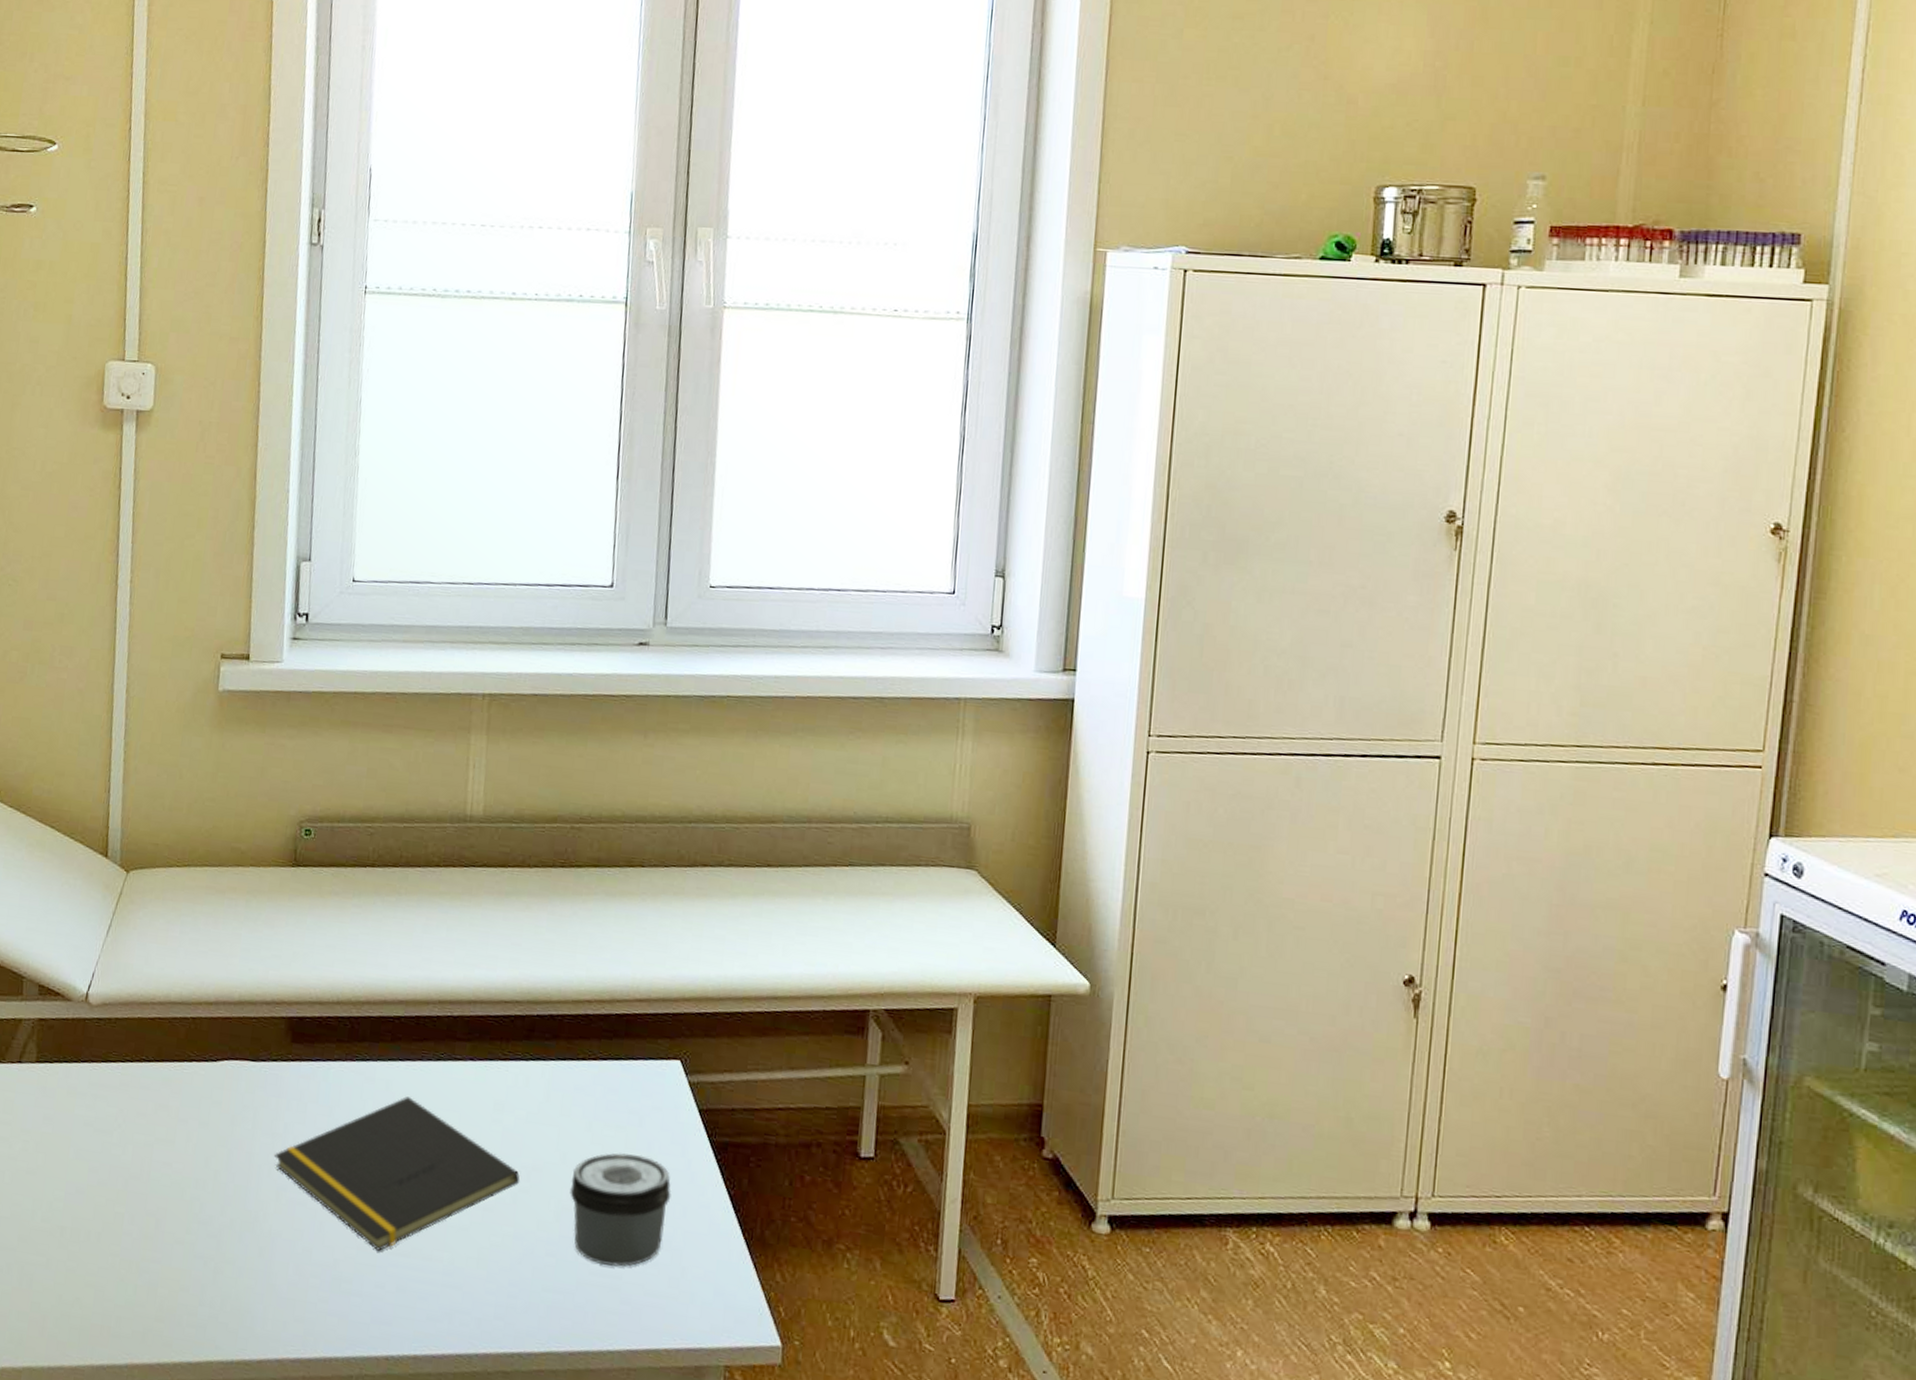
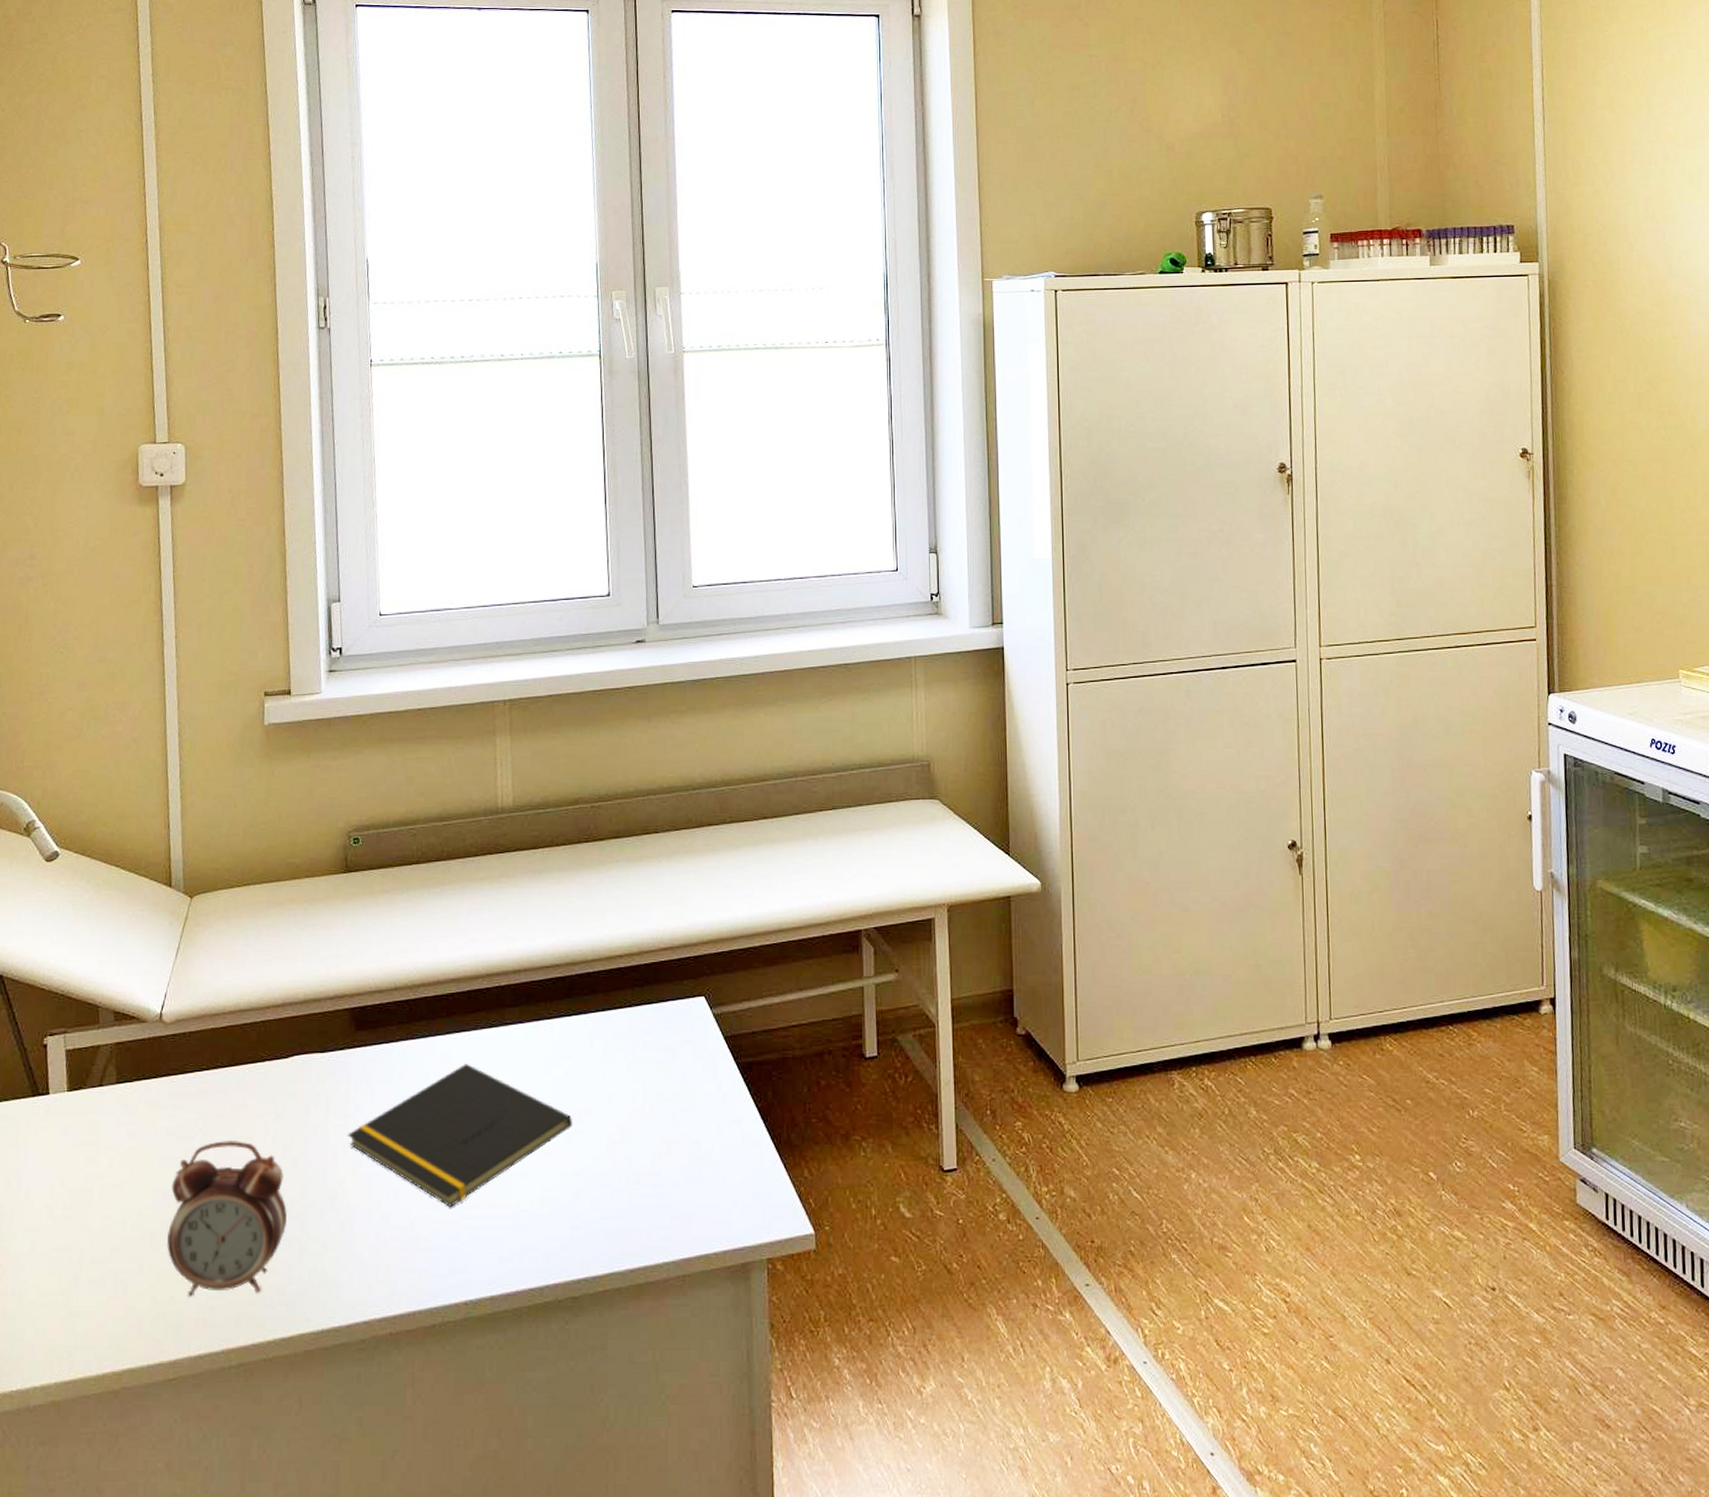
alarm clock: none [76,1140,204,1310] -> present [167,1140,287,1297]
jar: present [570,1153,672,1267] -> none [618,1084,707,1188]

